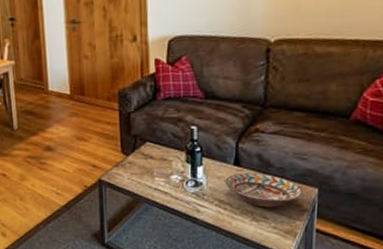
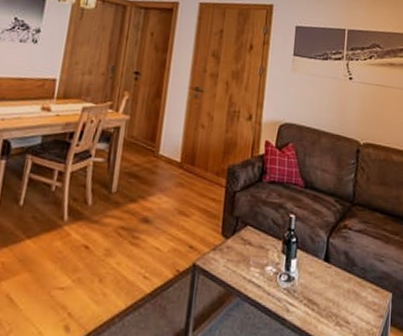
decorative bowl: present [225,173,303,207] -> none [315,270,380,311]

